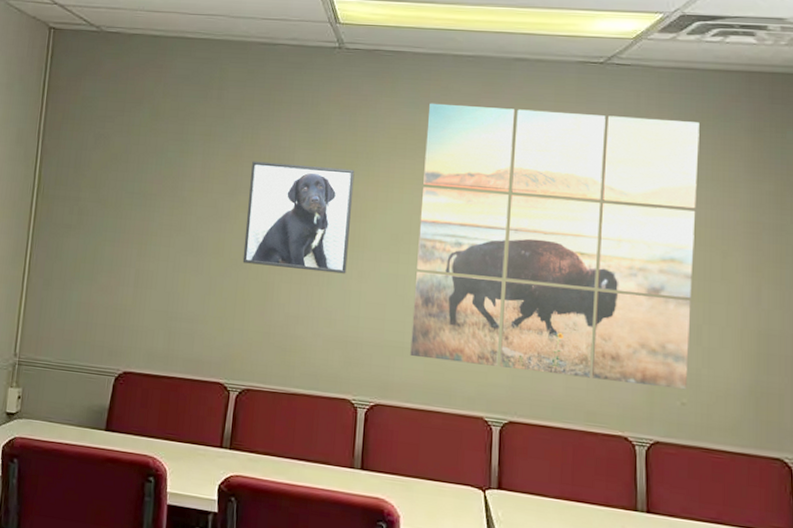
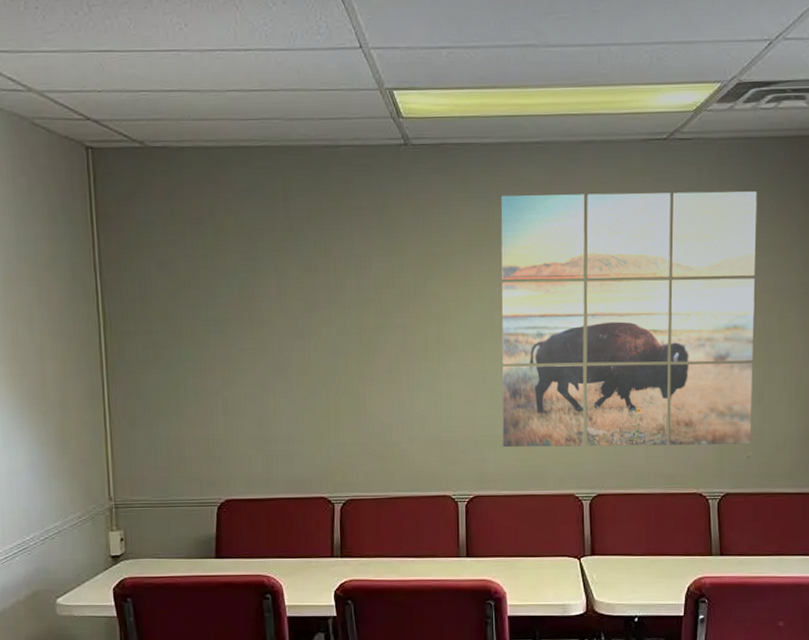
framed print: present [242,161,355,274] -> none [329,272,435,378]

